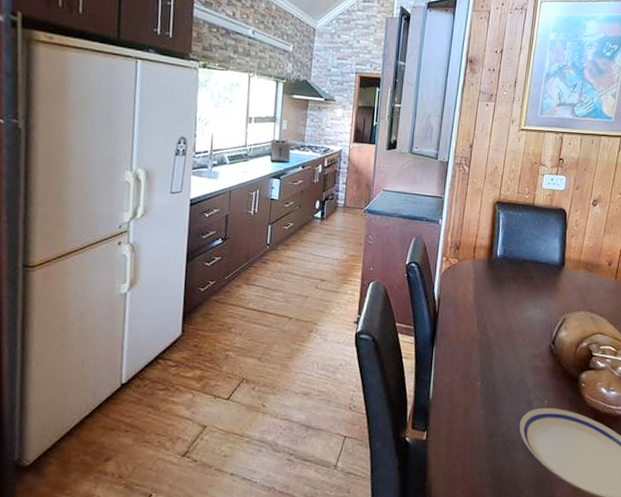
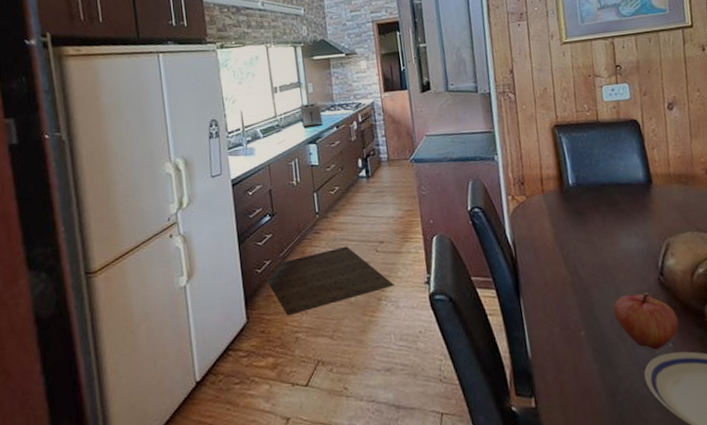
doormat: none [206,279,327,335] -> present [264,246,395,316]
fruit: none [507,355,557,404] -> present [612,291,679,350]

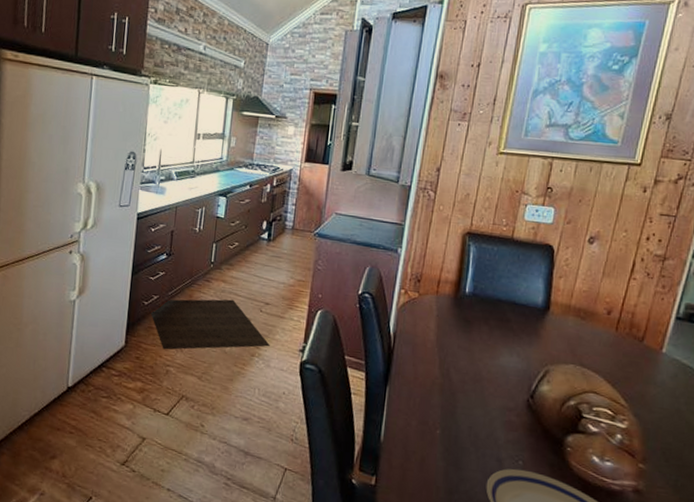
toaster: present [299,103,323,129] -> none [217,157,239,181]
fruit: present [612,291,679,350] -> none [473,407,536,464]

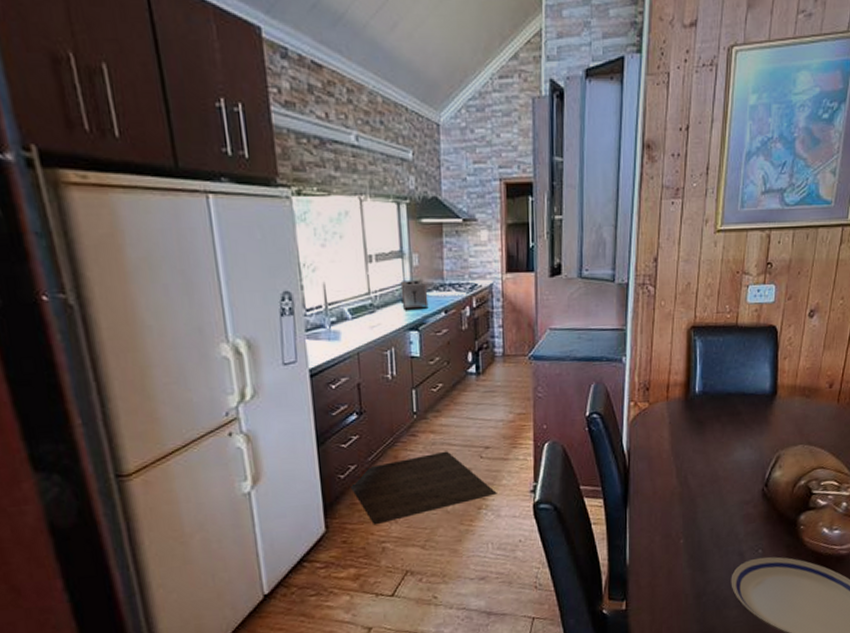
toaster: none [217,157,239,181] -> present [400,280,429,311]

